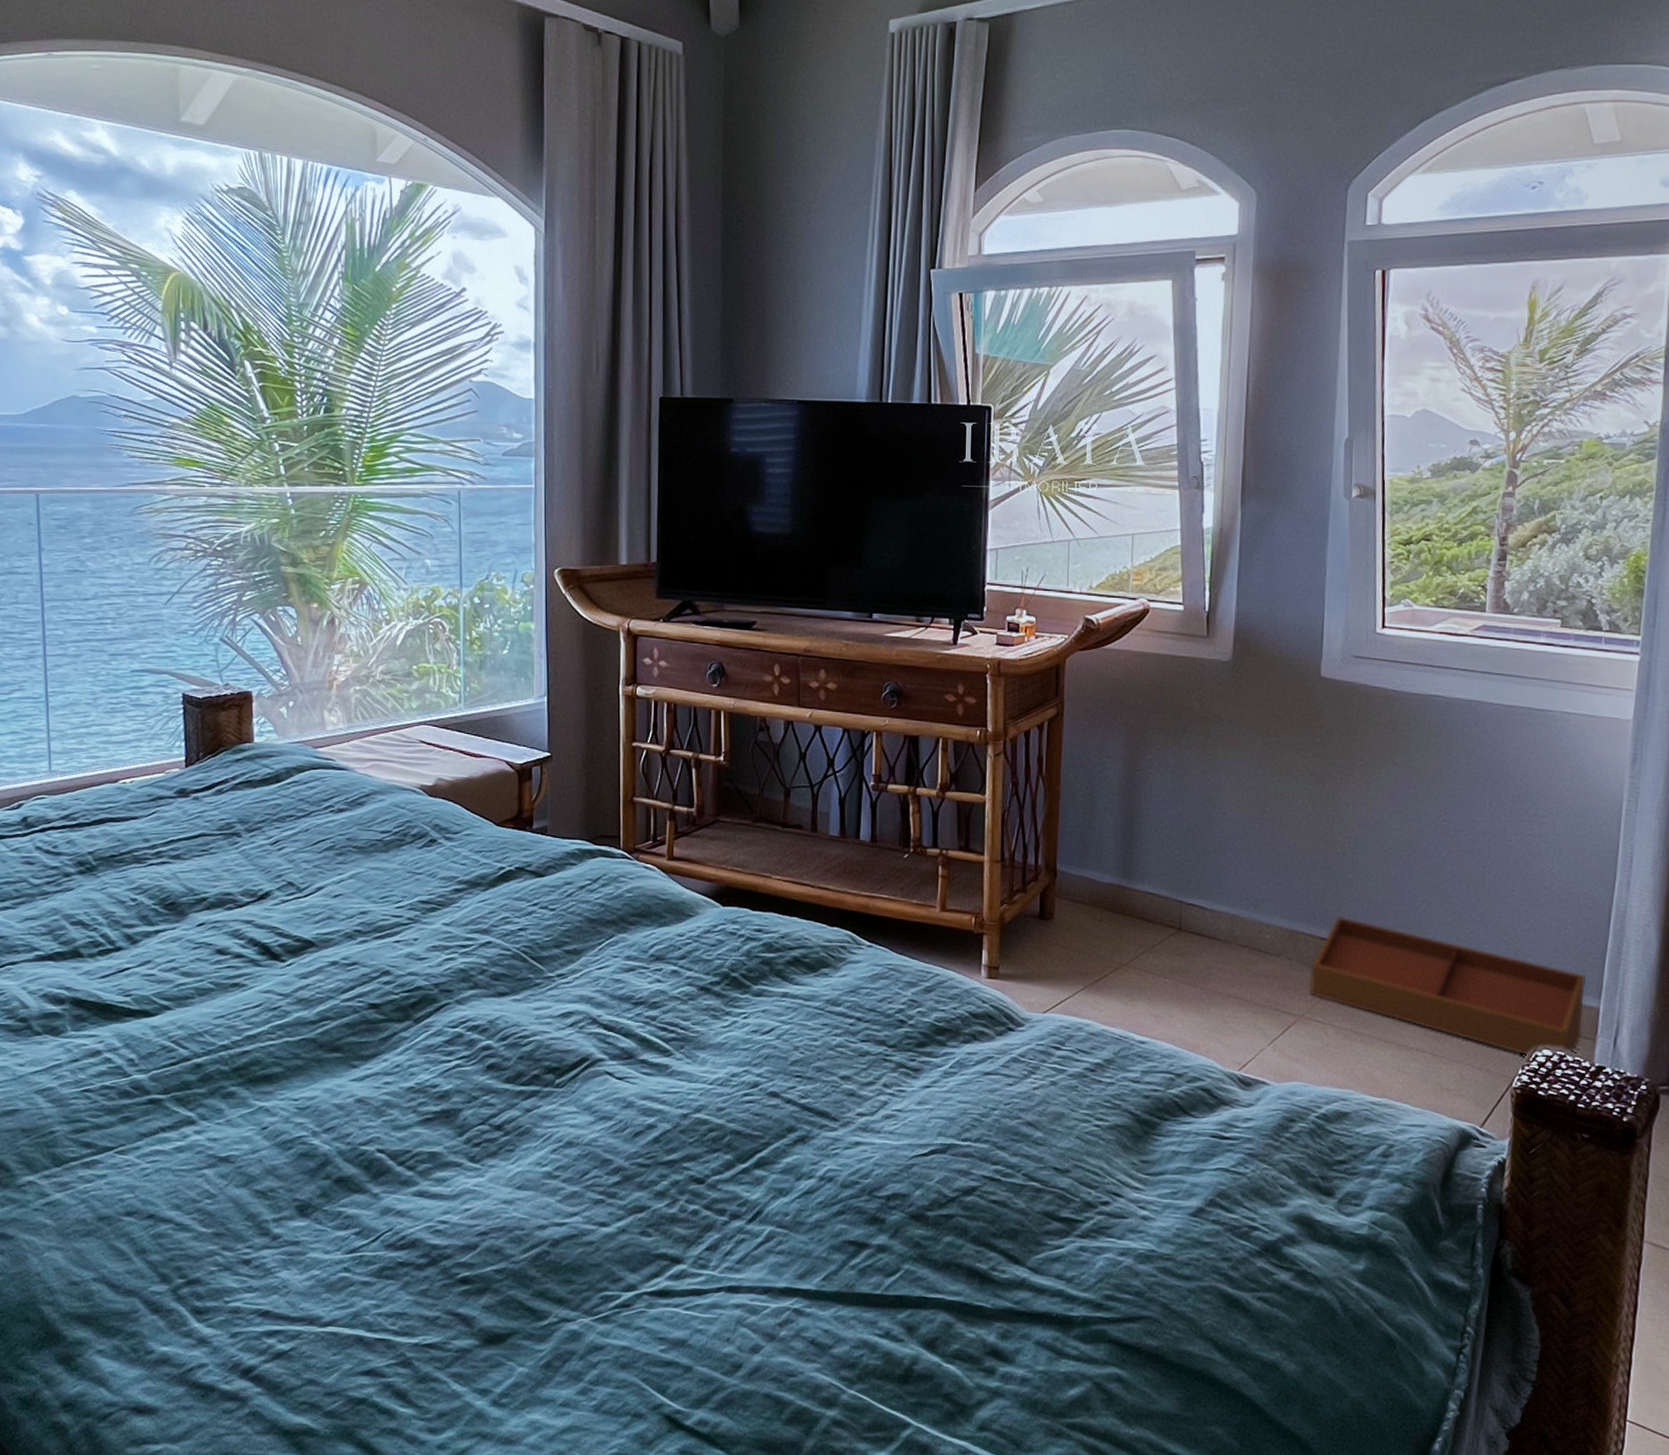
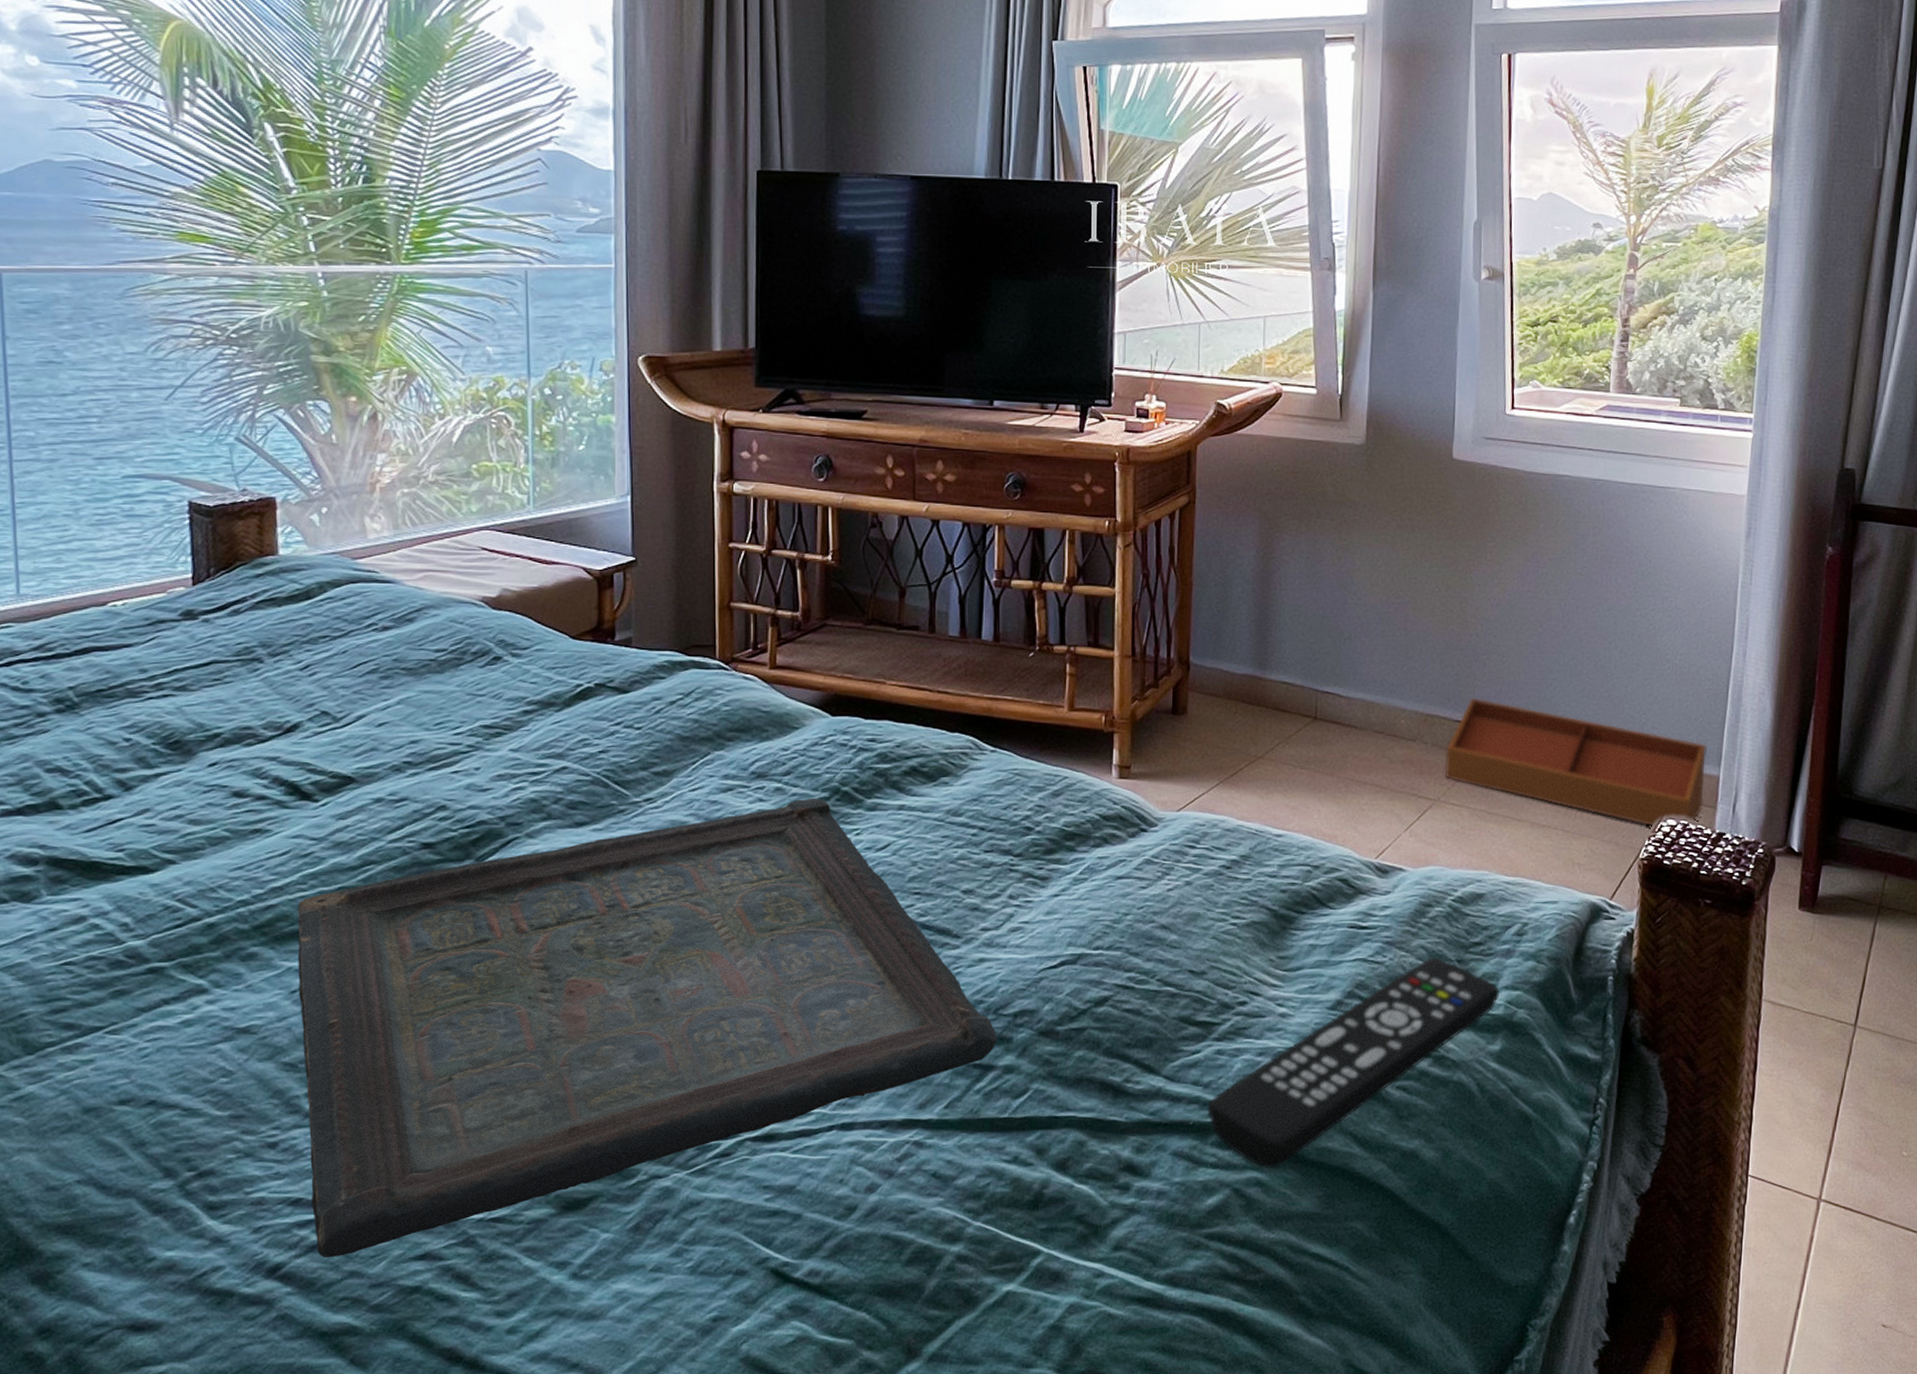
serving tray: none [267,981,871,1366] -> present [297,798,997,1258]
remote control: none [1070,1171,1364,1367] -> present [1207,956,1499,1169]

